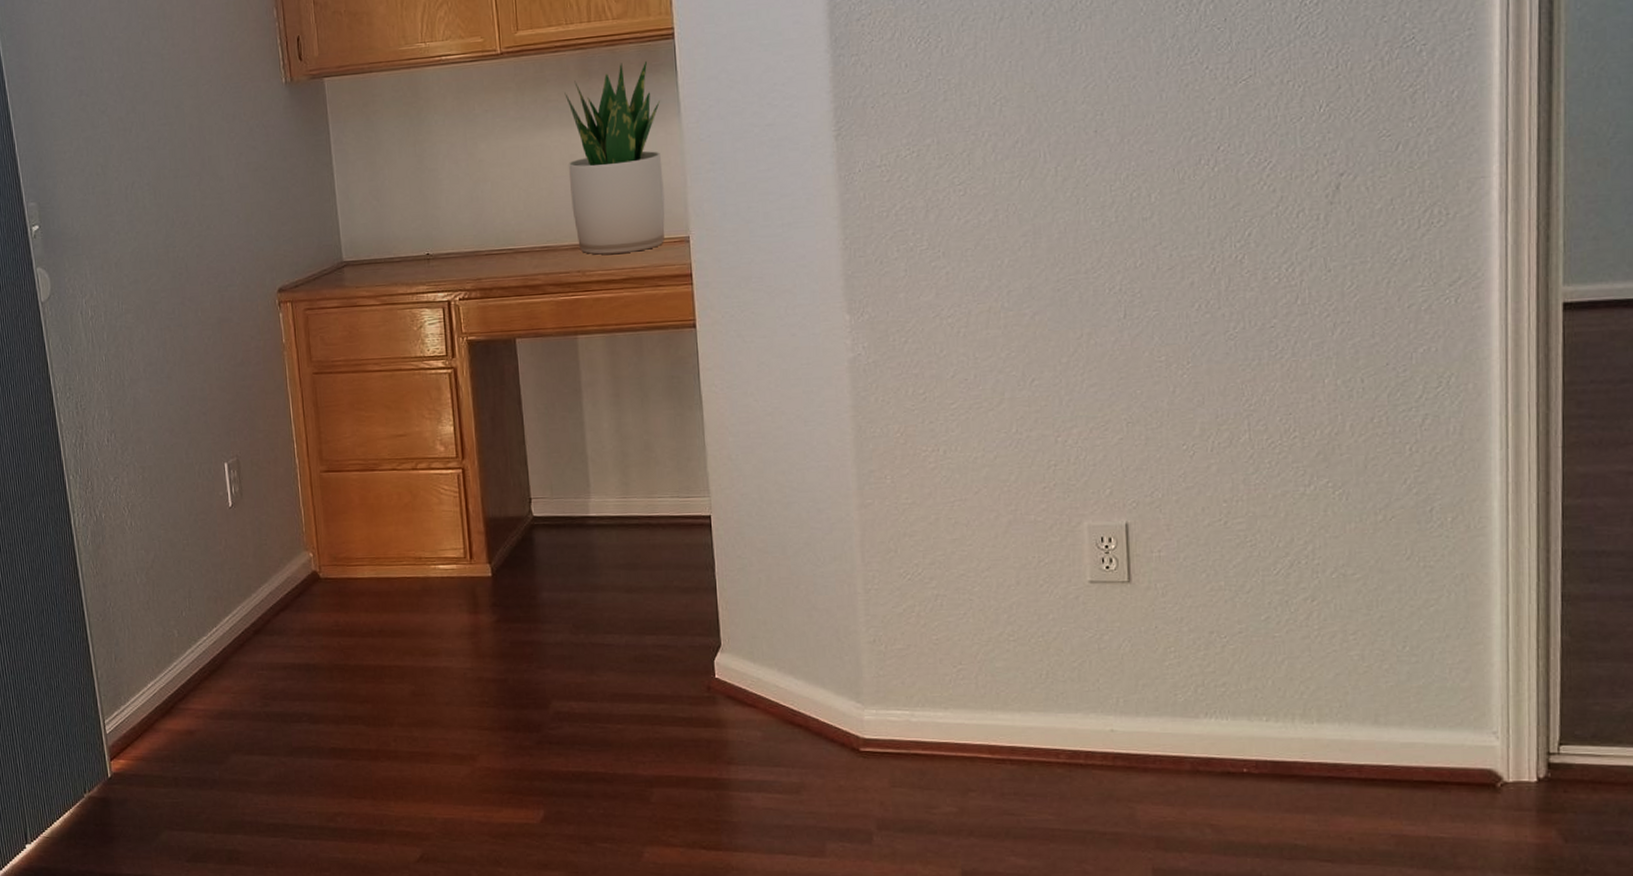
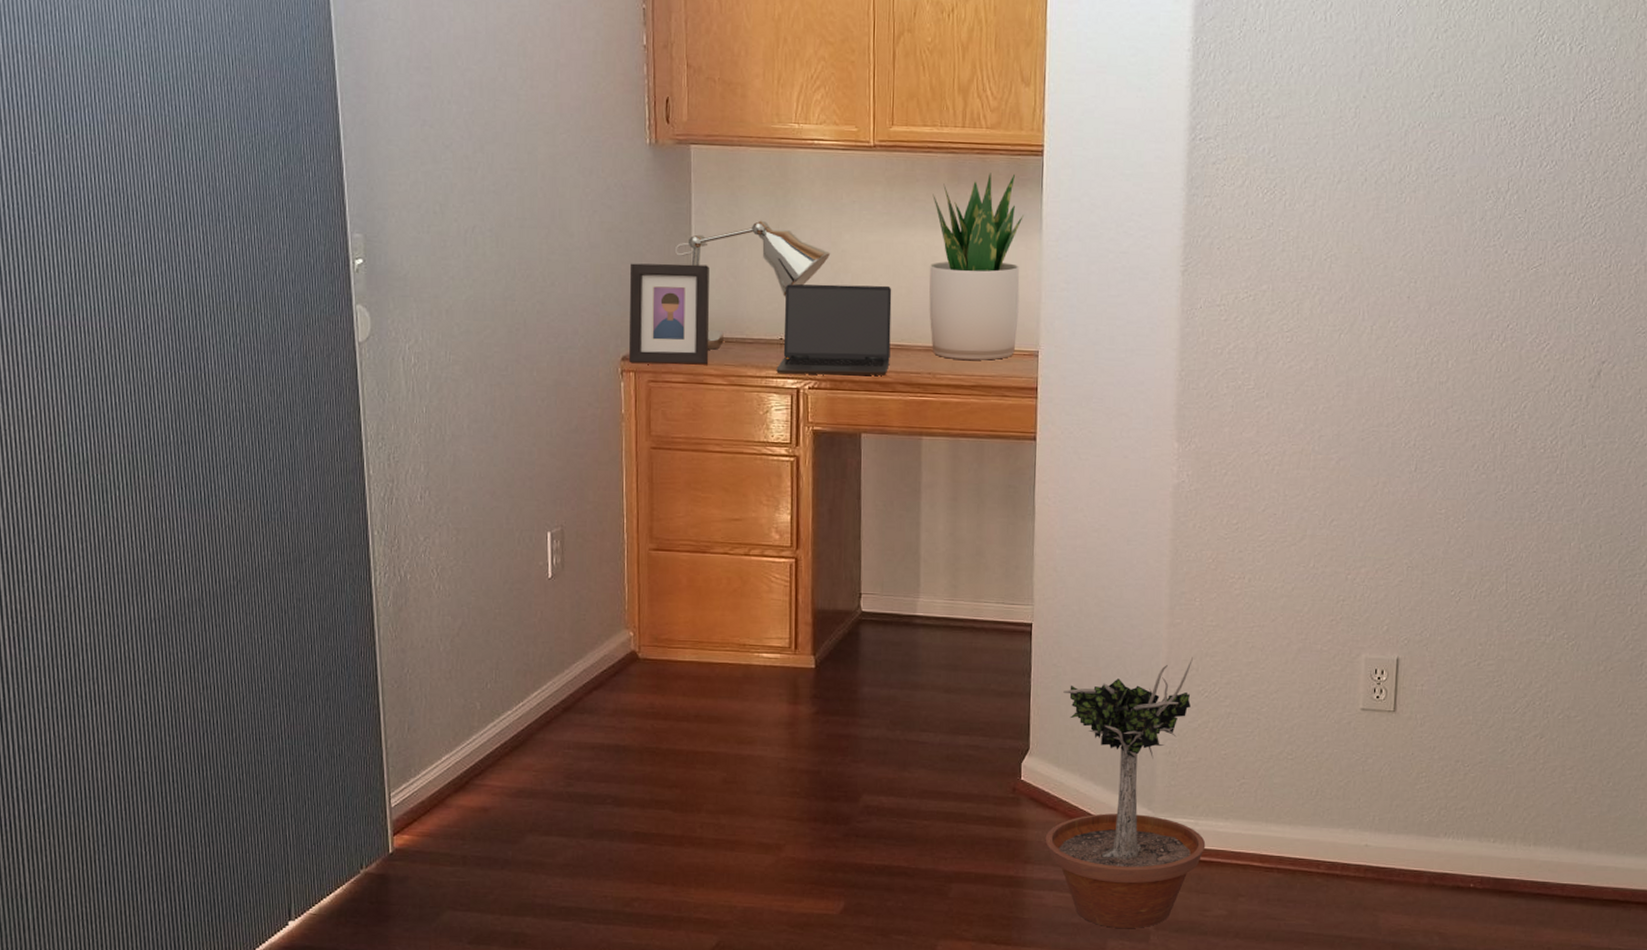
picture frame: none [278,191,361,294] -> present [629,263,709,366]
desk lamp: none [319,141,469,273] -> present [676,220,831,350]
laptop: none [426,189,538,289] -> present [776,284,892,376]
potted tree: none [747,538,925,829] -> present [1045,657,1206,928]

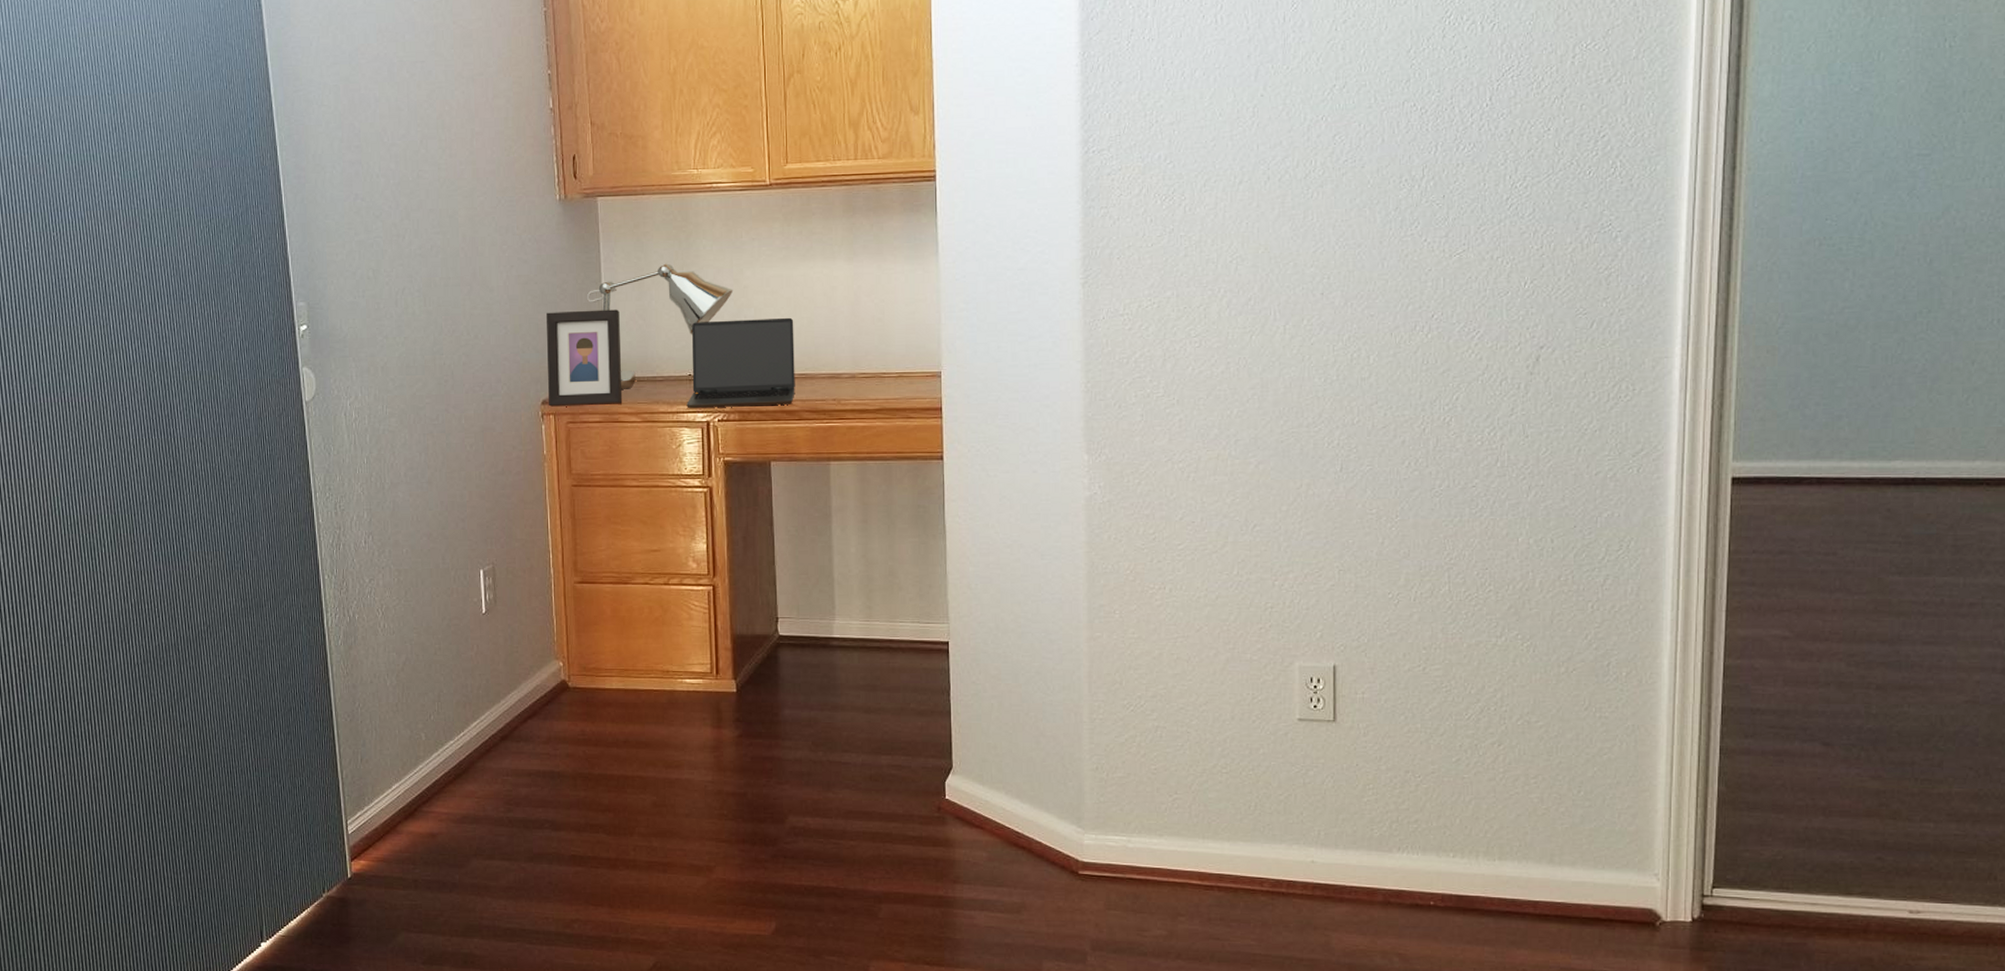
planter: present [929,172,1024,360] -> none [829,200,919,385]
potted tree: present [1045,657,1206,928] -> none [973,671,1140,949]

